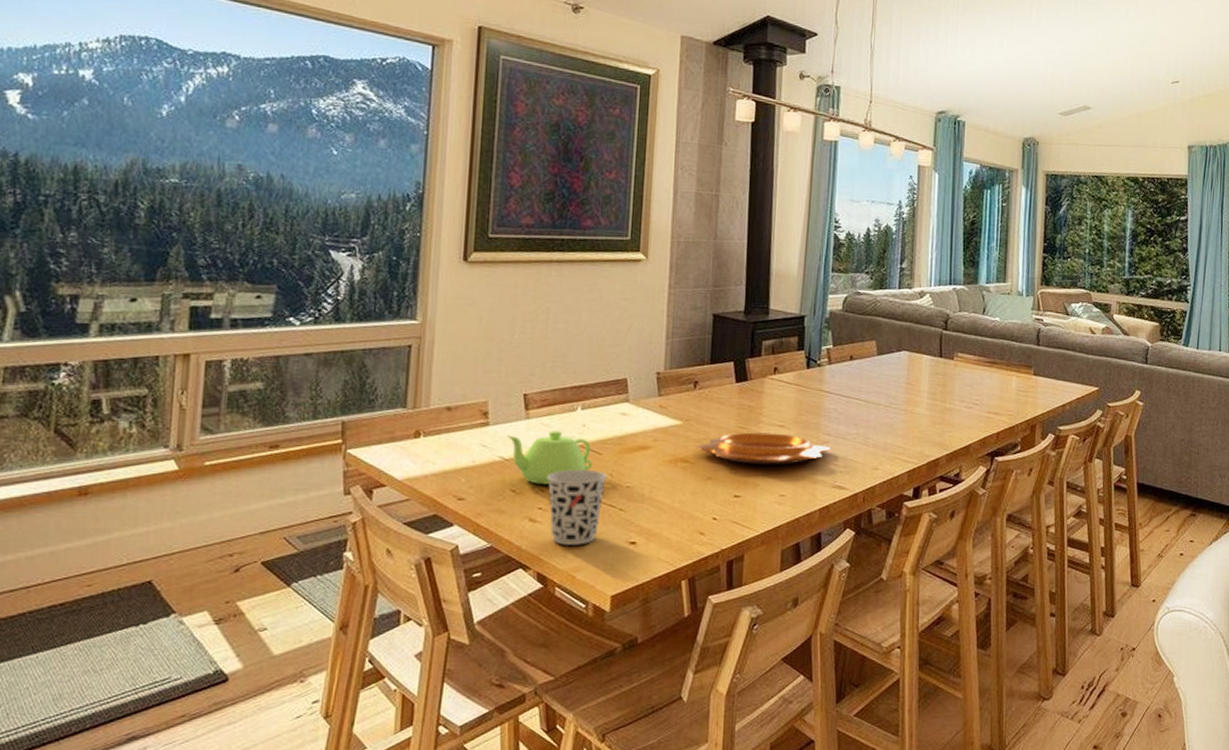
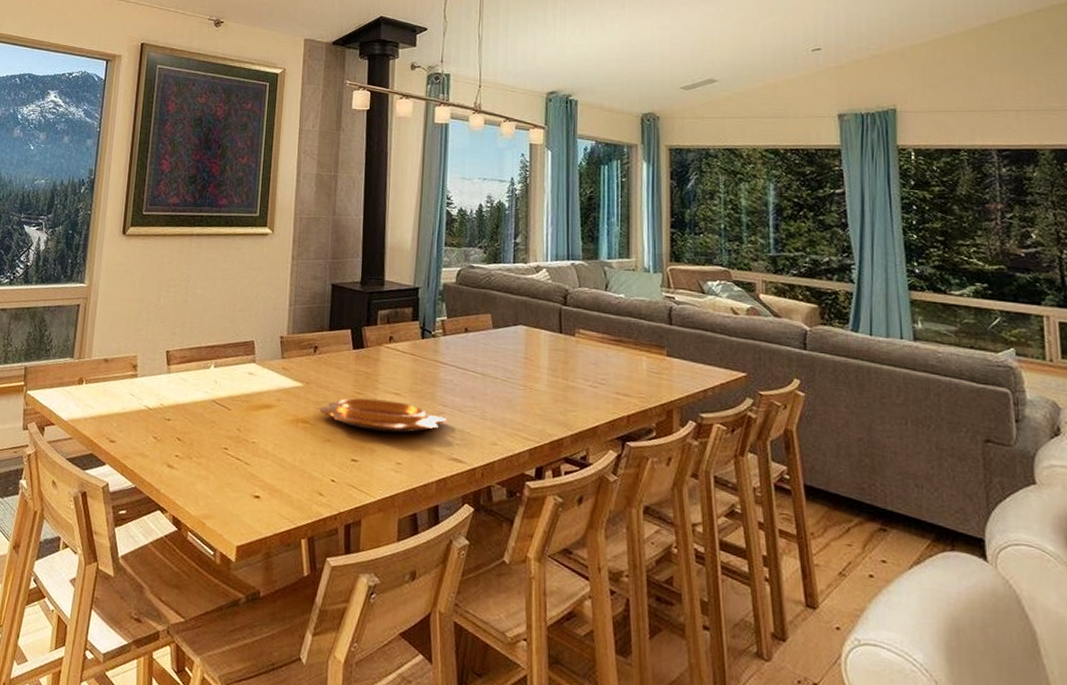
teapot: present [507,431,593,485] -> none [152,385,223,435]
cup: present [547,469,607,545] -> none [183,422,235,494]

